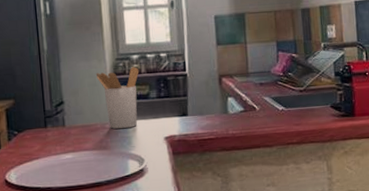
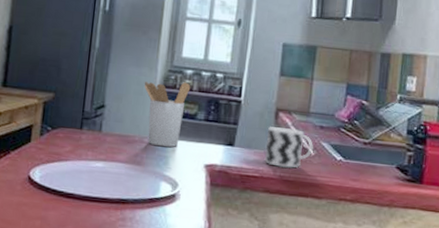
cup: none [214,89,257,126] -> present [264,126,313,168]

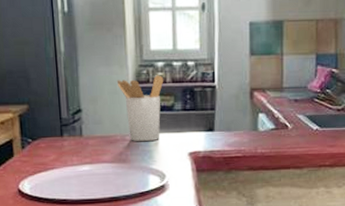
cup: present [264,126,313,168] -> none [244,105,290,144]

